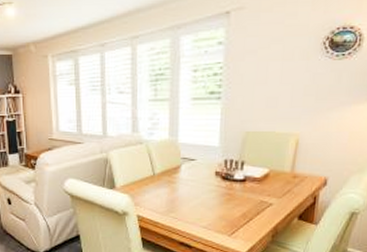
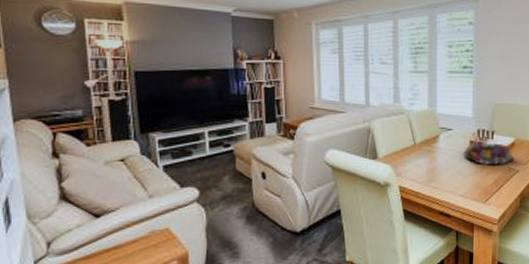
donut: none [207,173,267,198] -> present [463,142,514,166]

